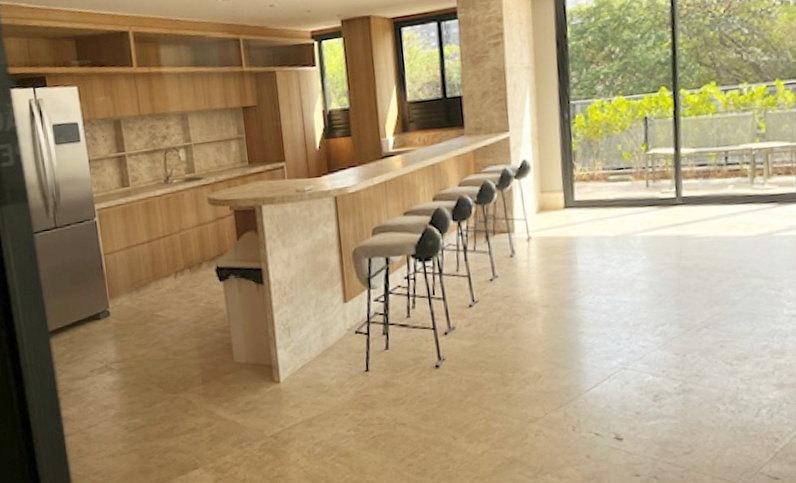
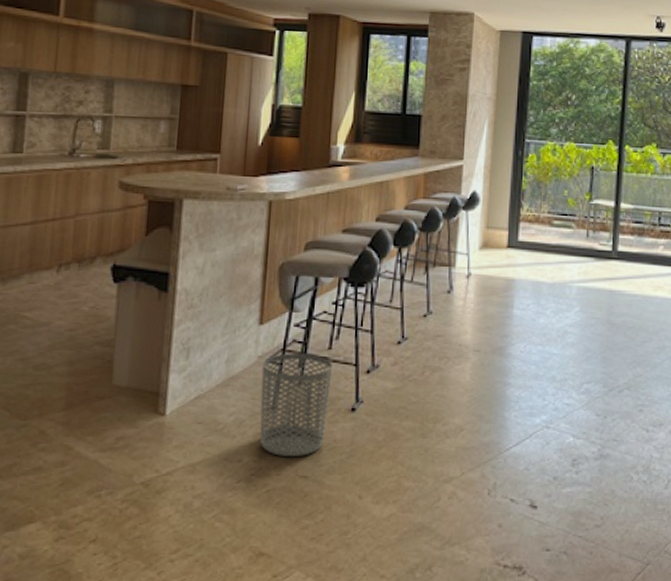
waste bin: none [352,323,416,410] -> present [259,353,333,458]

